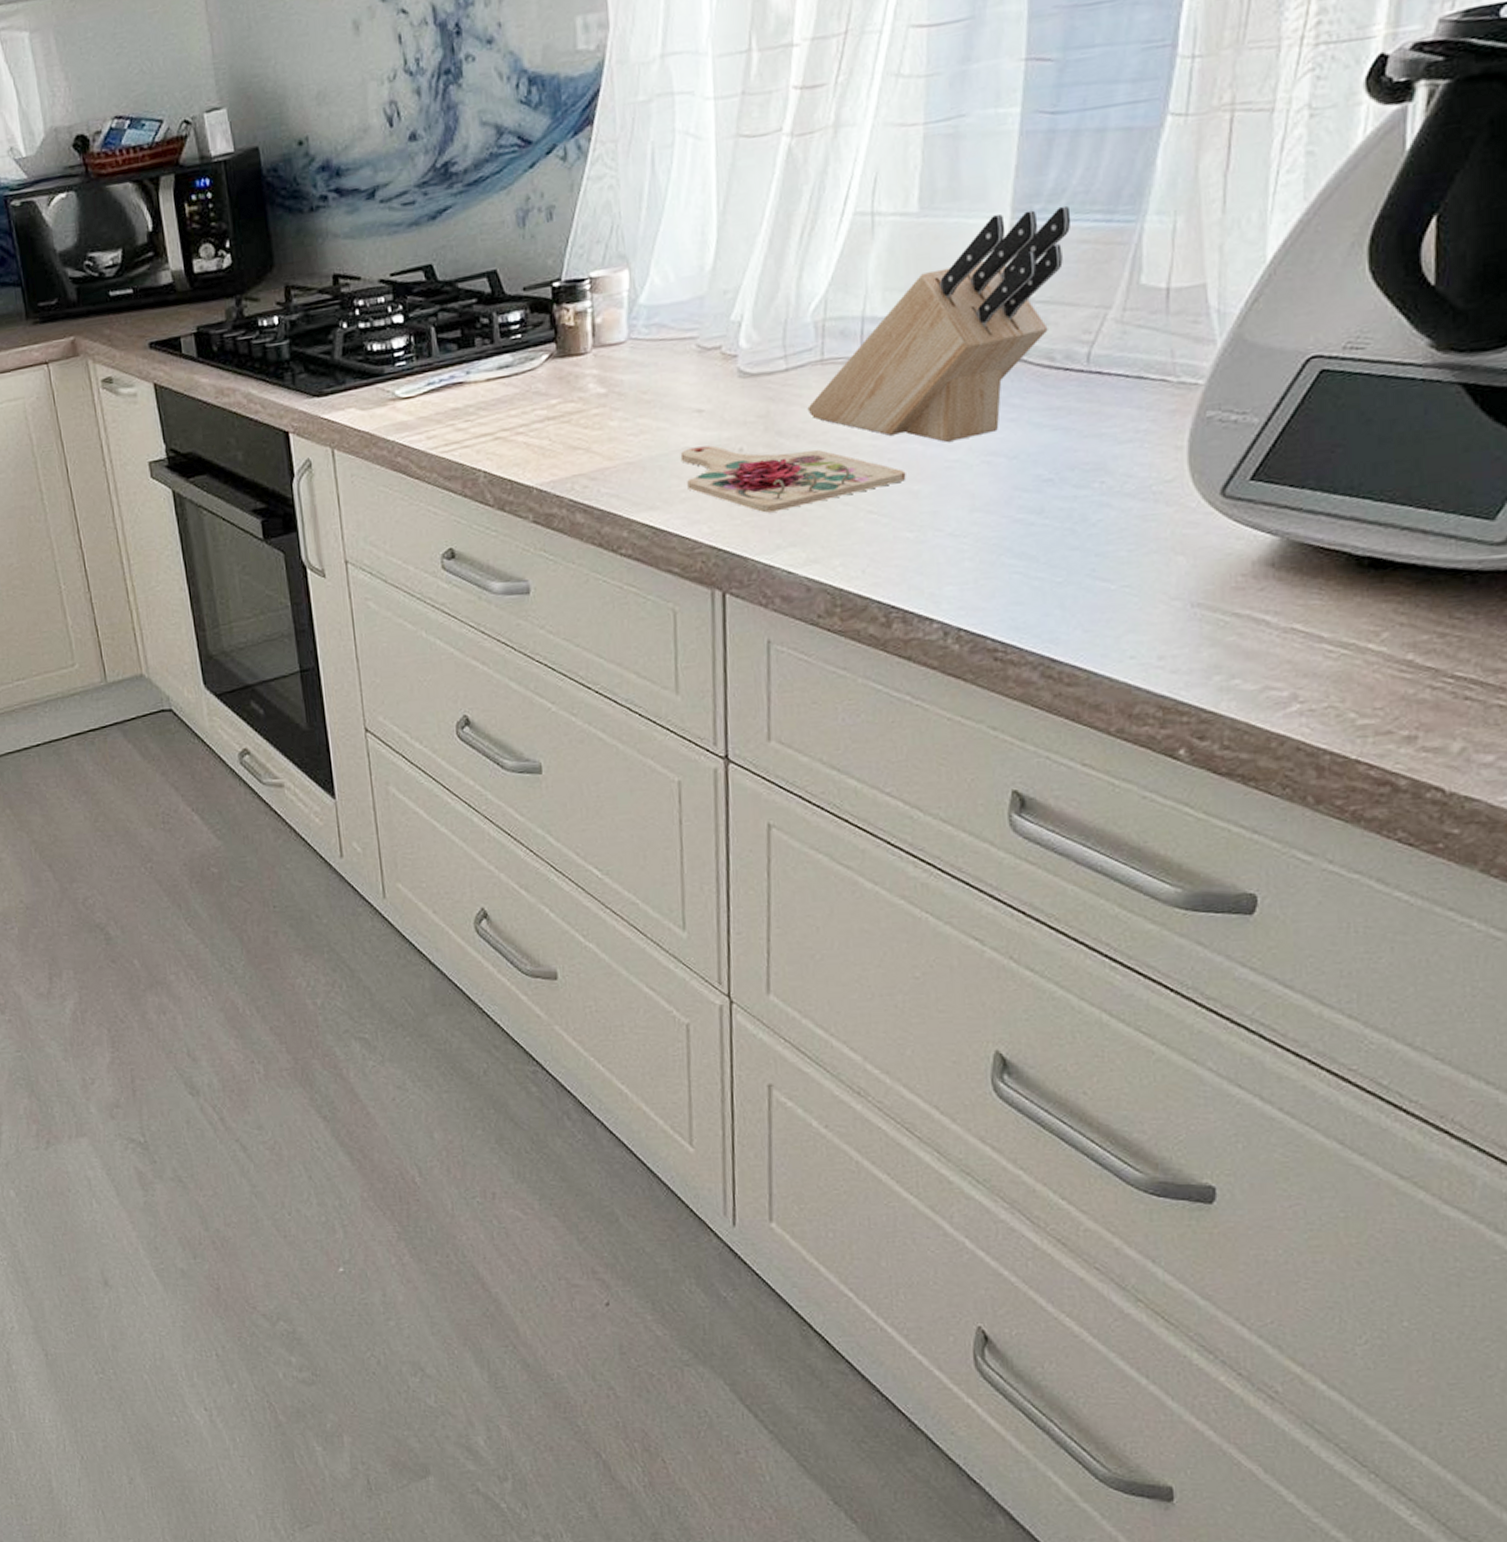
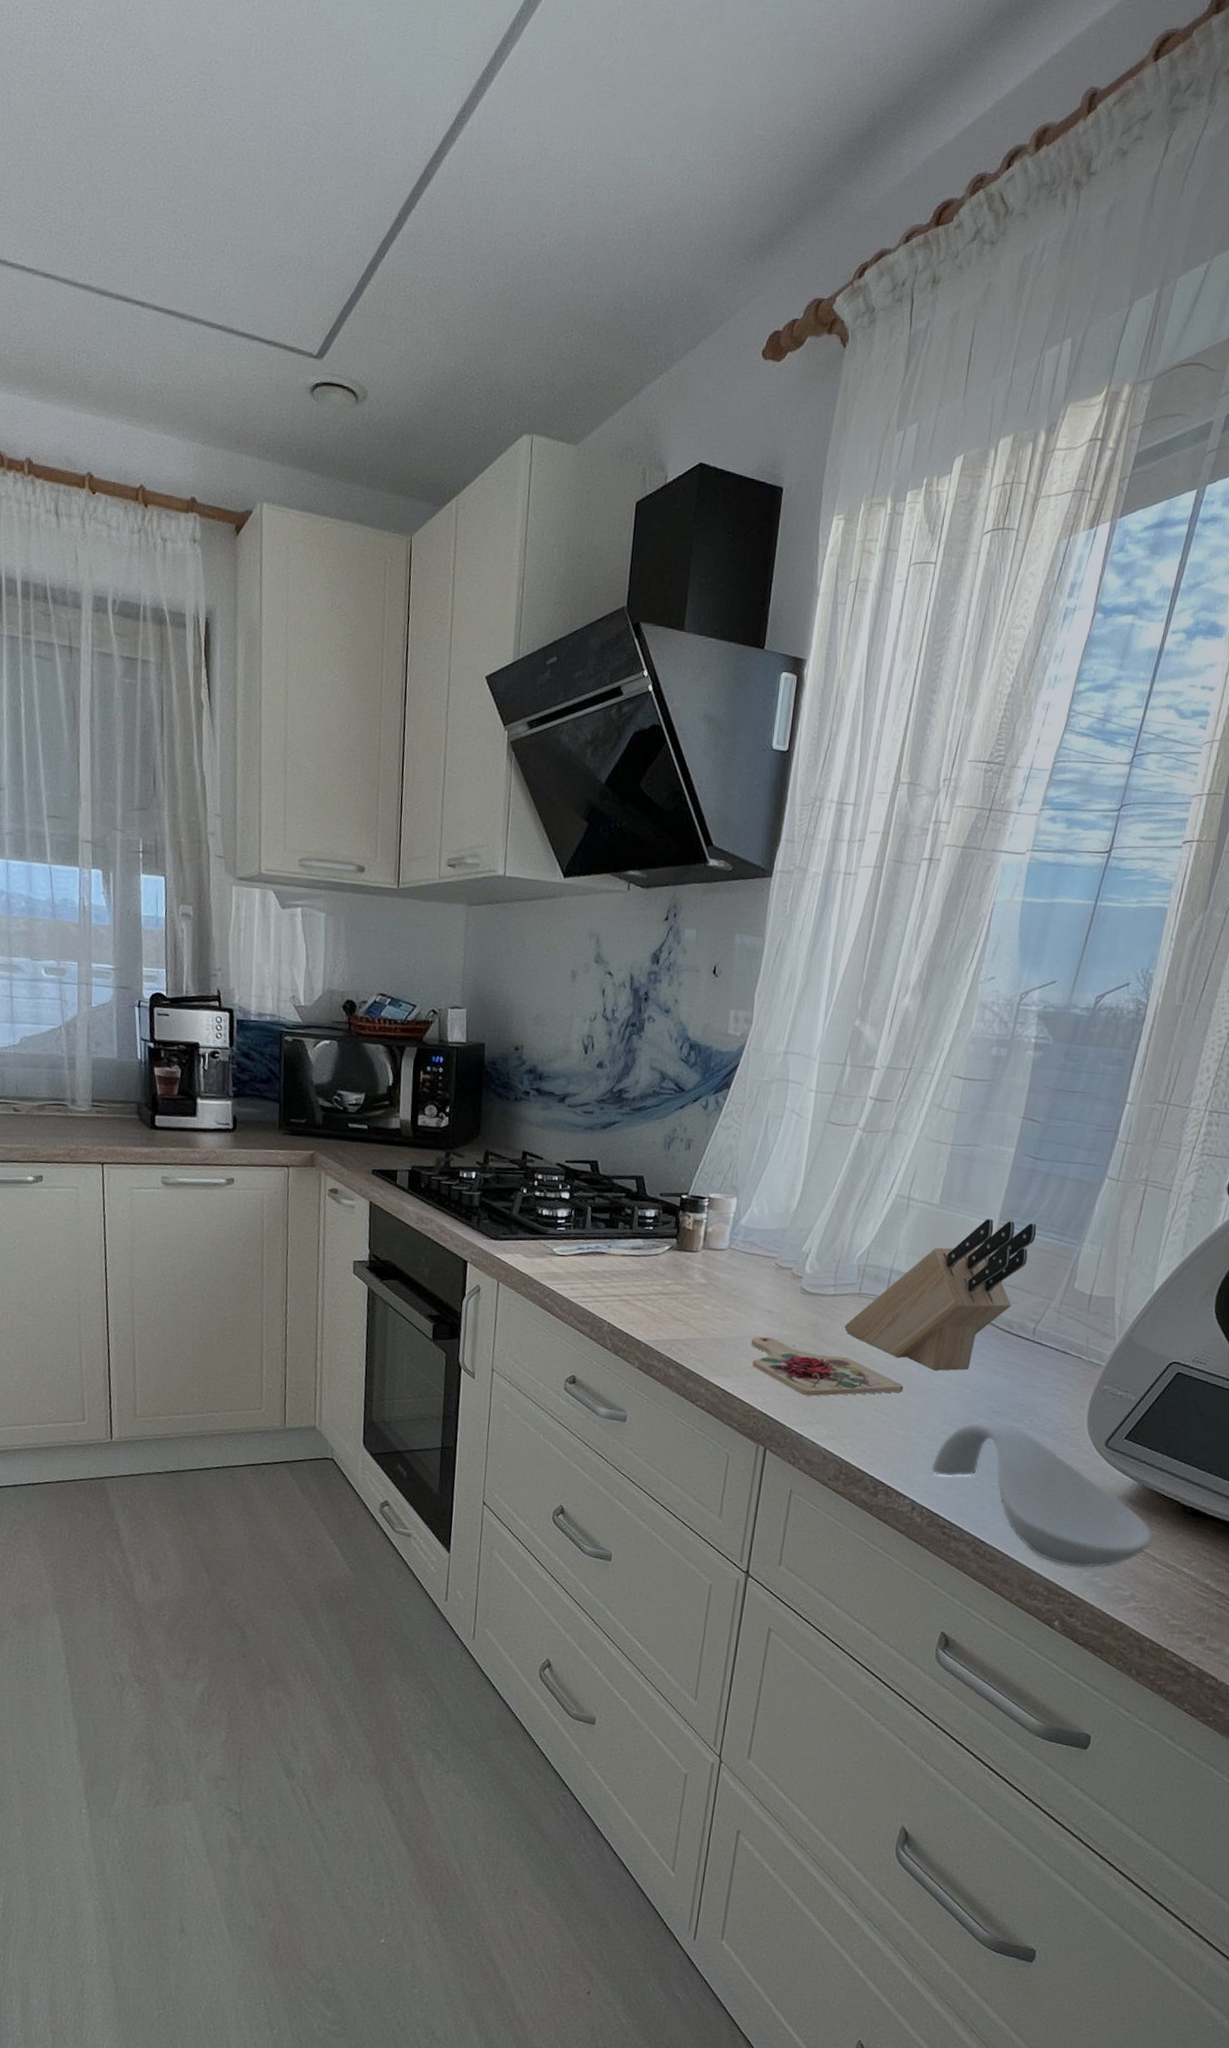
spoon rest: none [963,493,1314,673] -> present [931,1423,1153,1568]

